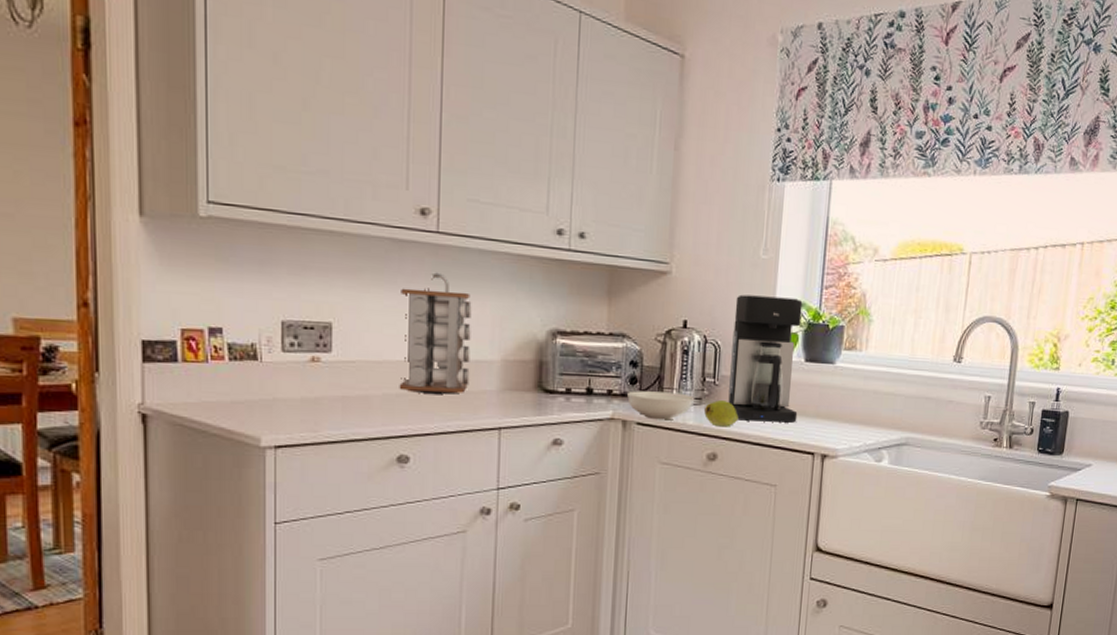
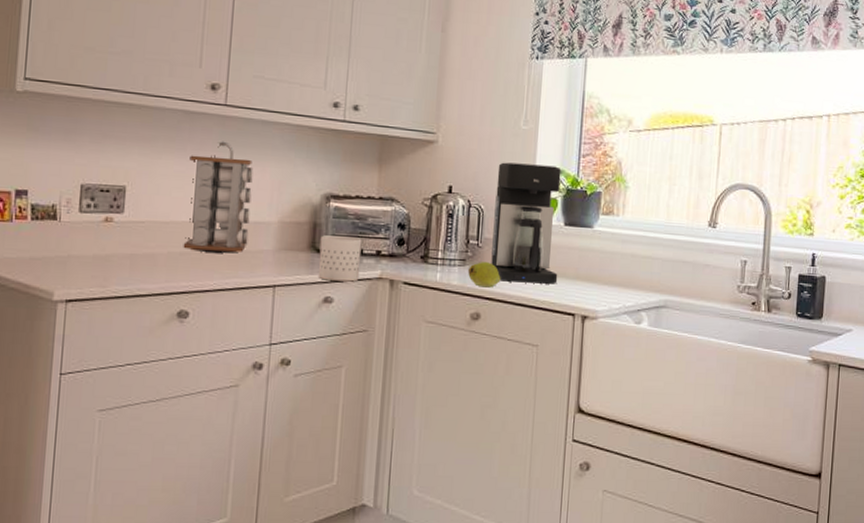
mug: none [546,373,592,423] -> present [318,235,362,282]
bowl: present [626,390,695,421] -> none [394,251,460,281]

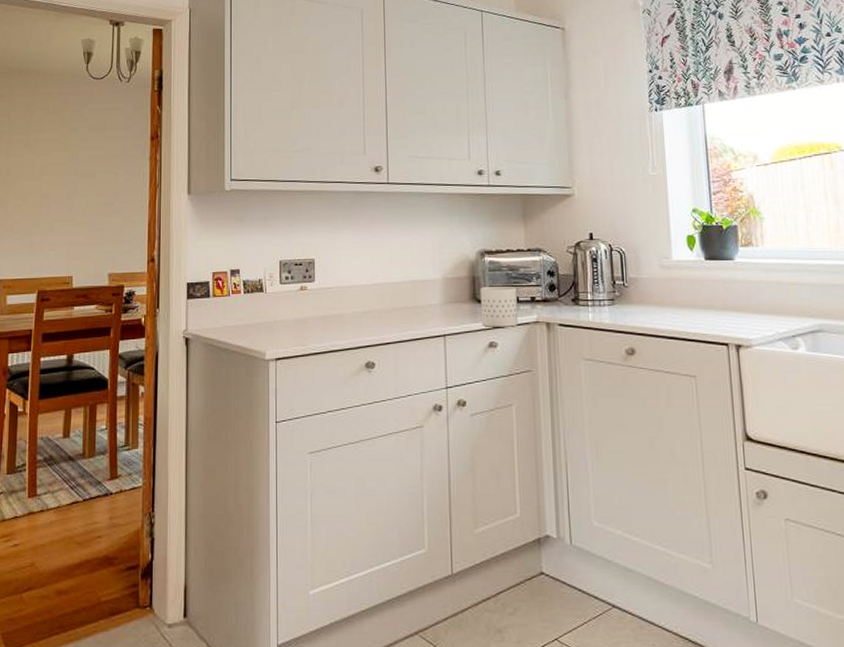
spice rack: present [183,142,253,253] -> none [363,215,418,309]
fruit: present [468,262,501,288] -> none [618,300,650,324]
coffee maker: present [491,162,561,284] -> none [633,205,706,317]

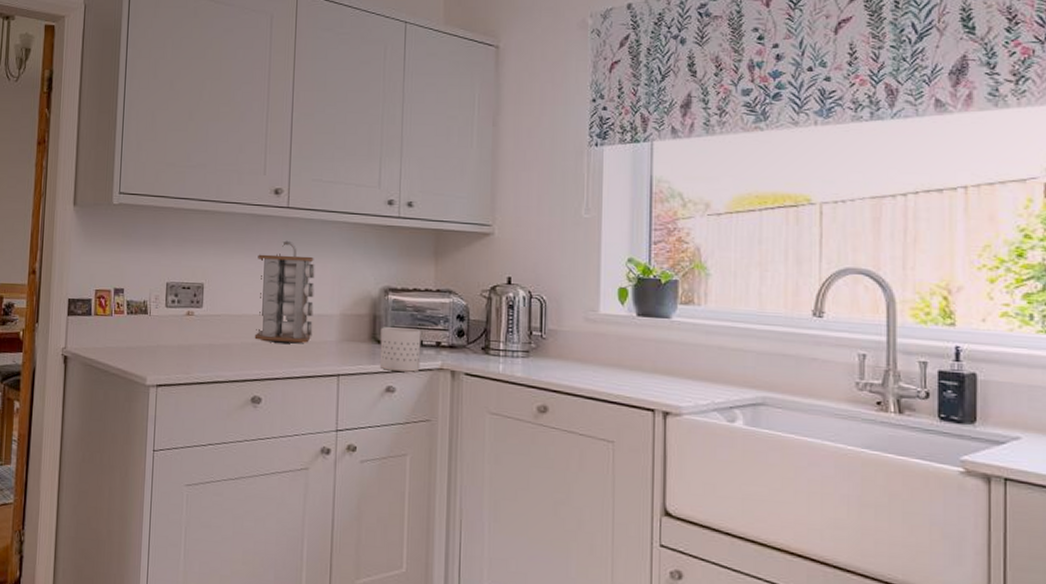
spice rack: none [363,215,418,309] -> present [254,241,315,344]

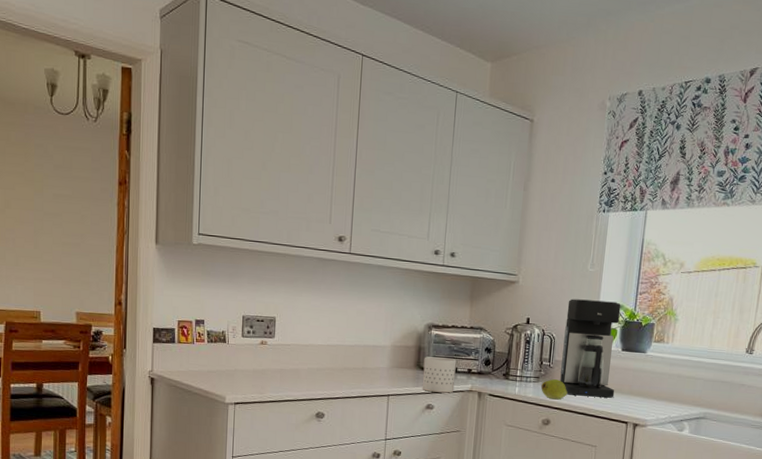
spice rack: present [254,241,315,344] -> none [319,283,372,370]
fruit: none [533,353,569,380] -> present [541,379,568,400]
coffee maker: none [557,252,633,378] -> present [560,299,621,398]

